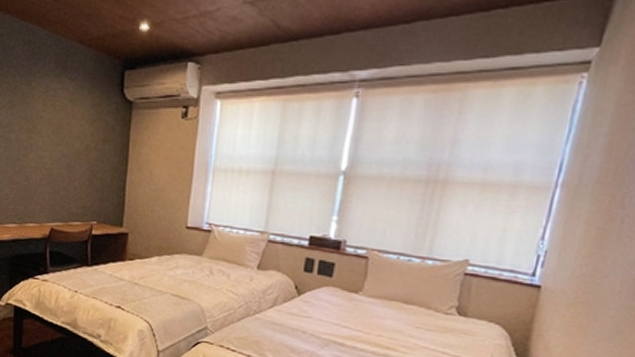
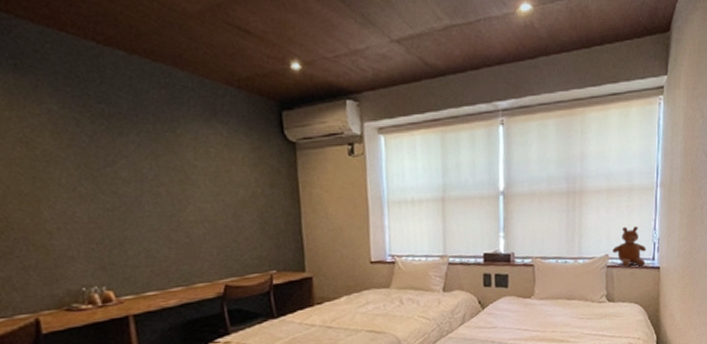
teddy bear: none [475,230,526,281] -> present [612,225,647,267]

